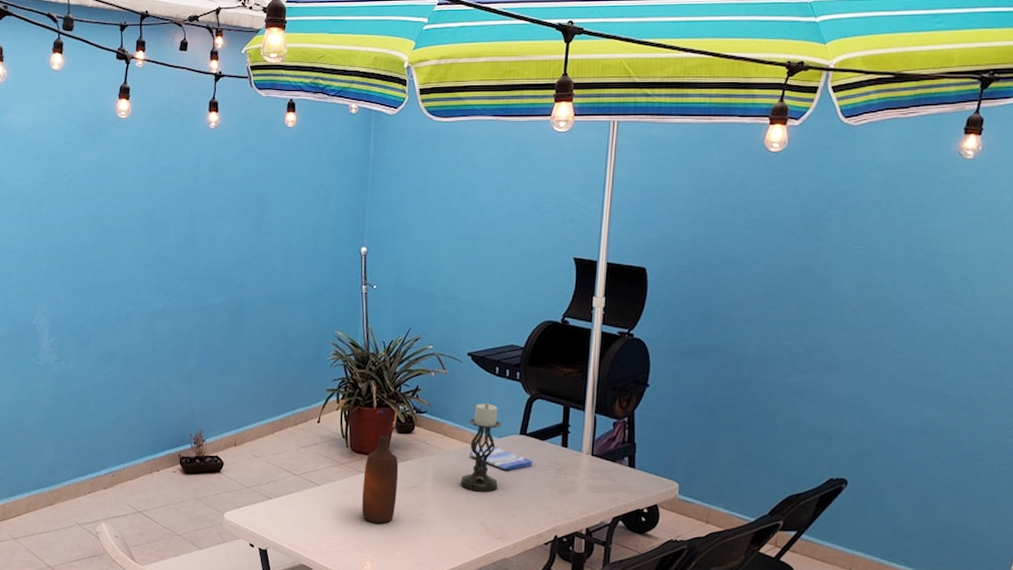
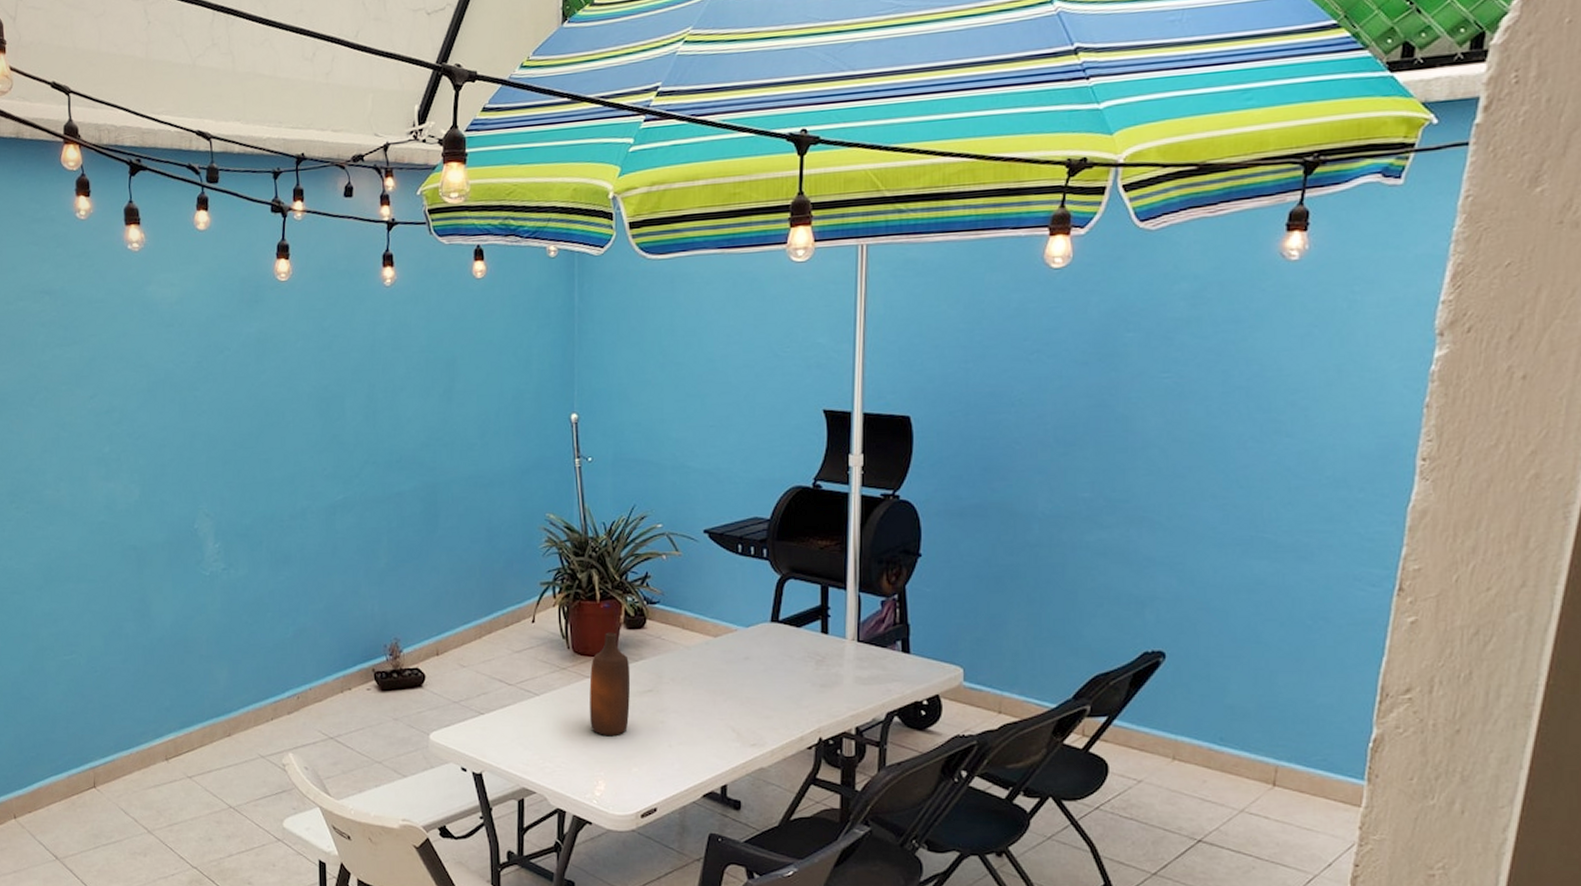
candle holder: present [460,402,501,492] -> none [704,586,748,692]
dish towel: present [468,446,533,471] -> none [711,638,788,665]

